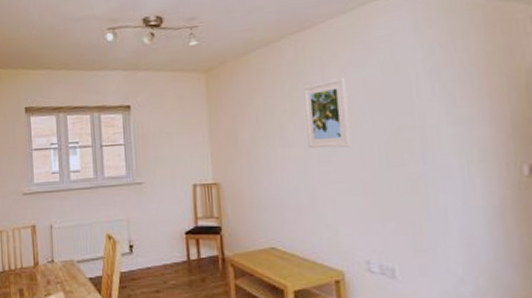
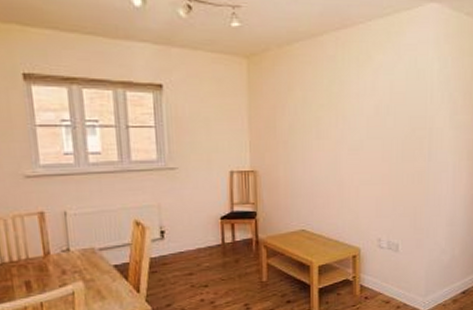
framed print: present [303,77,352,149] -> none [339,78,377,143]

